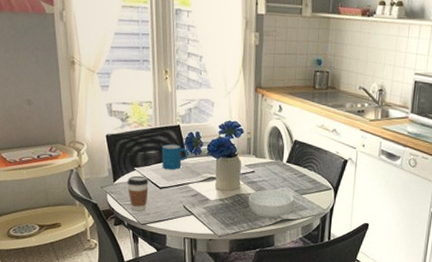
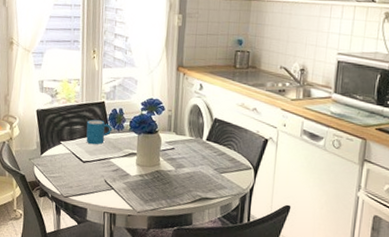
coffee cup: present [127,175,149,212] -> none [53,149,73,184]
cereal bowl: present [248,189,294,220] -> none [167,167,214,198]

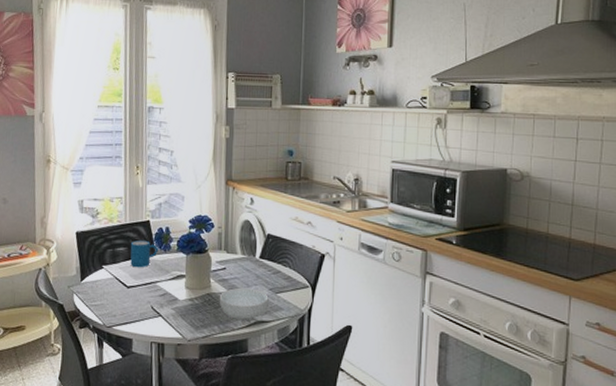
cereal bowl: none [167,167,214,198] -> present [219,287,269,321]

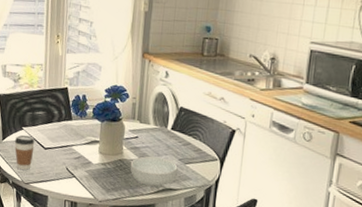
coffee cup: none [94,274,117,313] -> present [14,134,35,171]
mug: present [130,240,159,268] -> none [48,106,75,132]

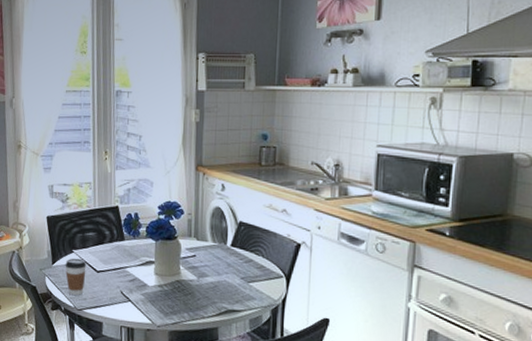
cereal bowl: present [130,156,178,188] -> none [188,275,240,310]

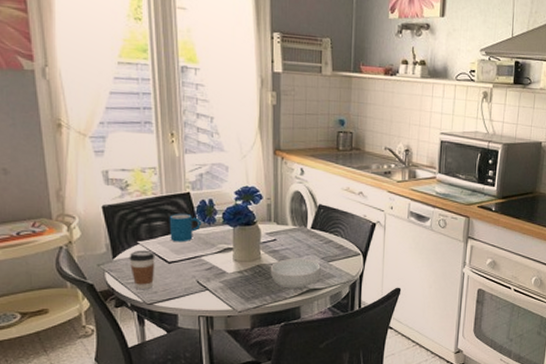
mug: none [99,226,128,253] -> present [169,214,202,242]
cereal bowl: none [188,275,240,310] -> present [270,258,321,290]

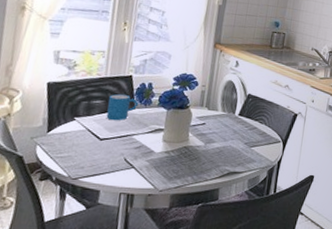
coffee cup: present [129,250,155,290] -> none [62,125,89,165]
cereal bowl: present [270,258,321,290] -> none [195,141,243,172]

